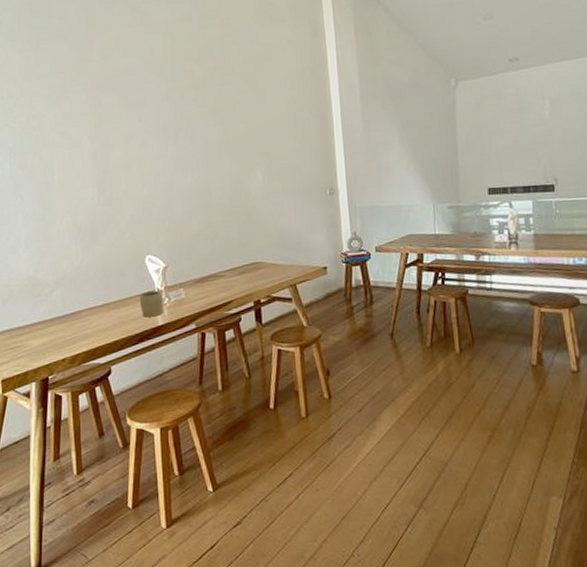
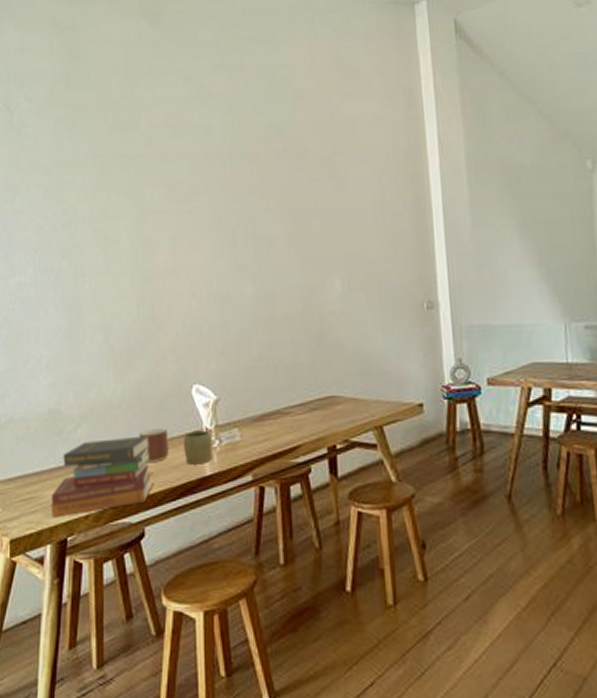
books: none [33,295,117,362] -> present [50,435,153,518]
mug: none [104,289,128,317] -> present [139,427,169,463]

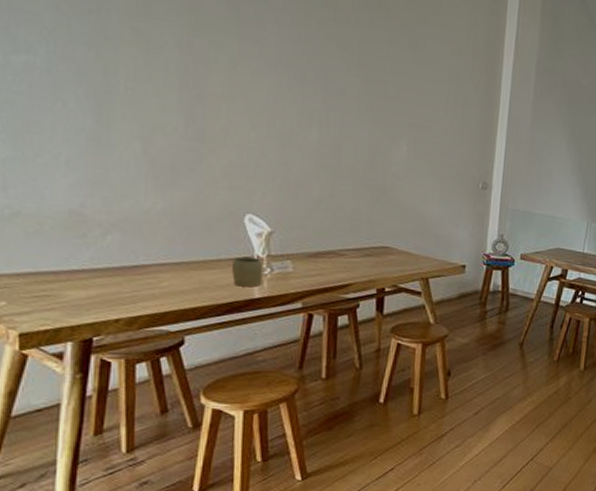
books: present [50,435,153,518] -> none [71,249,197,318]
mug: present [139,427,169,463] -> none [182,247,216,280]

